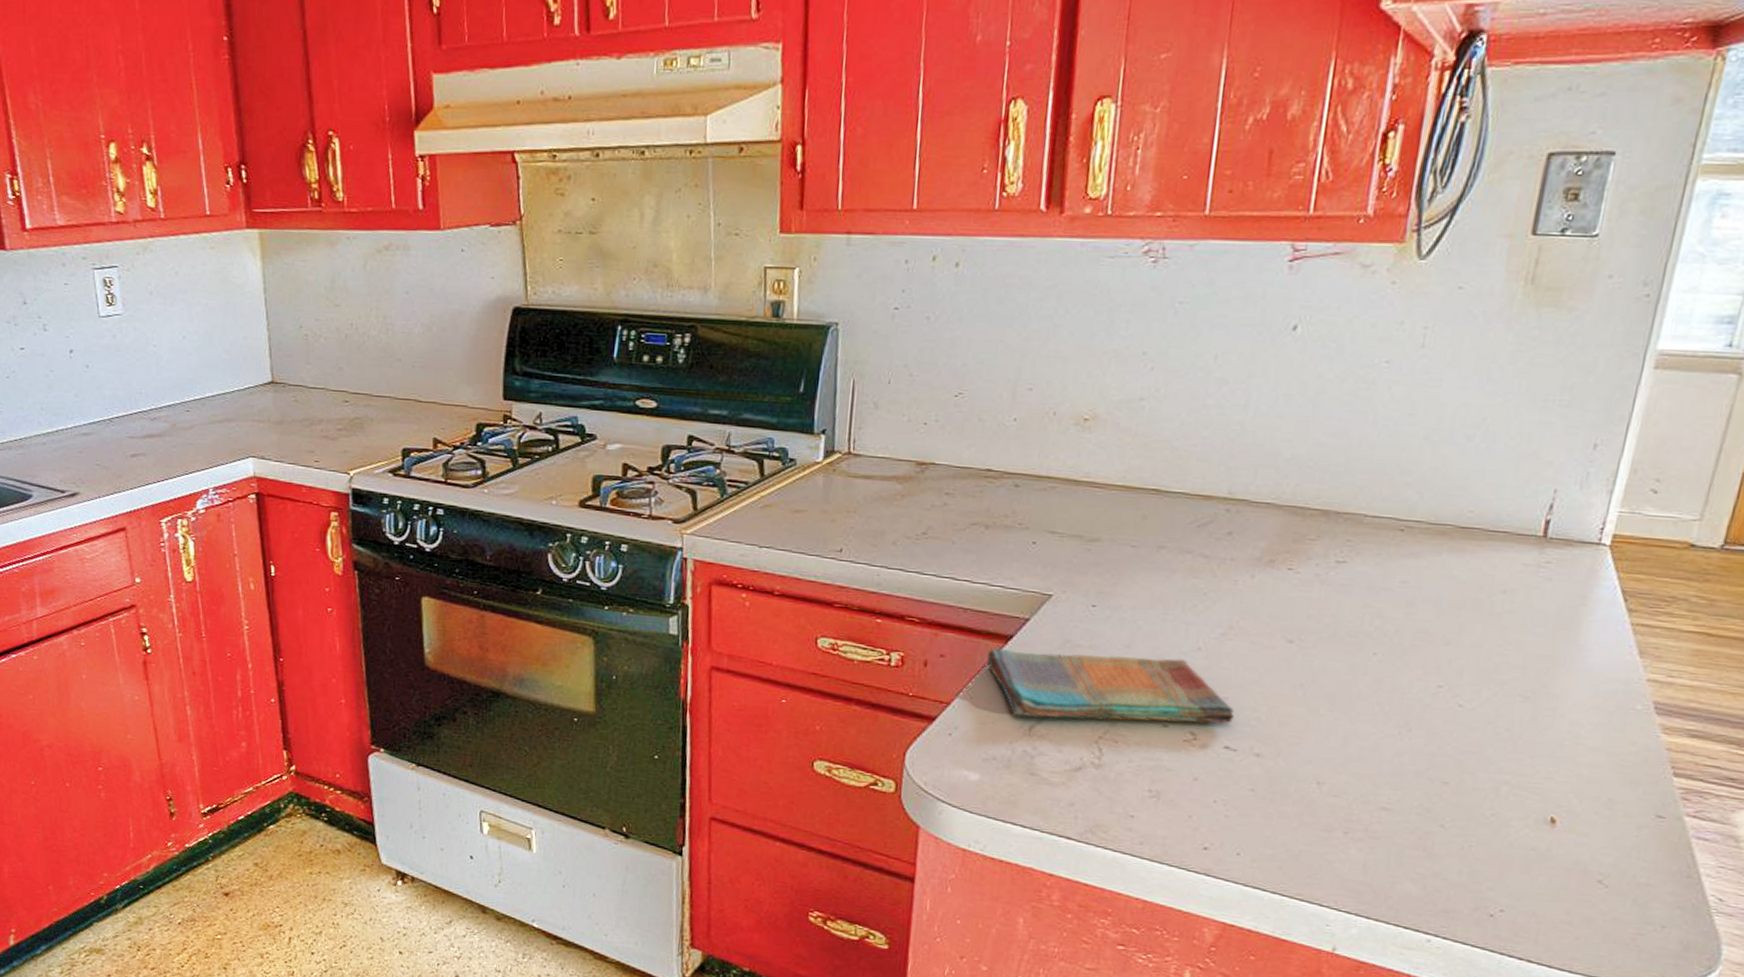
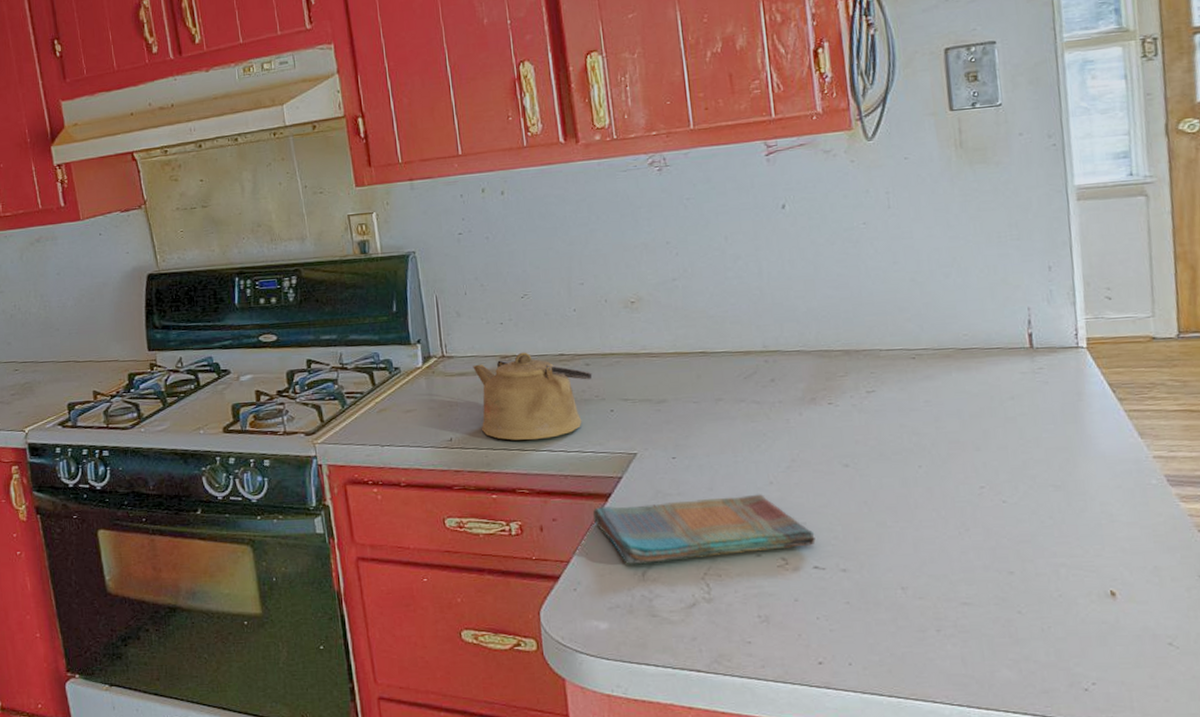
kettle: none [878,461,1020,564] -> present [473,352,592,440]

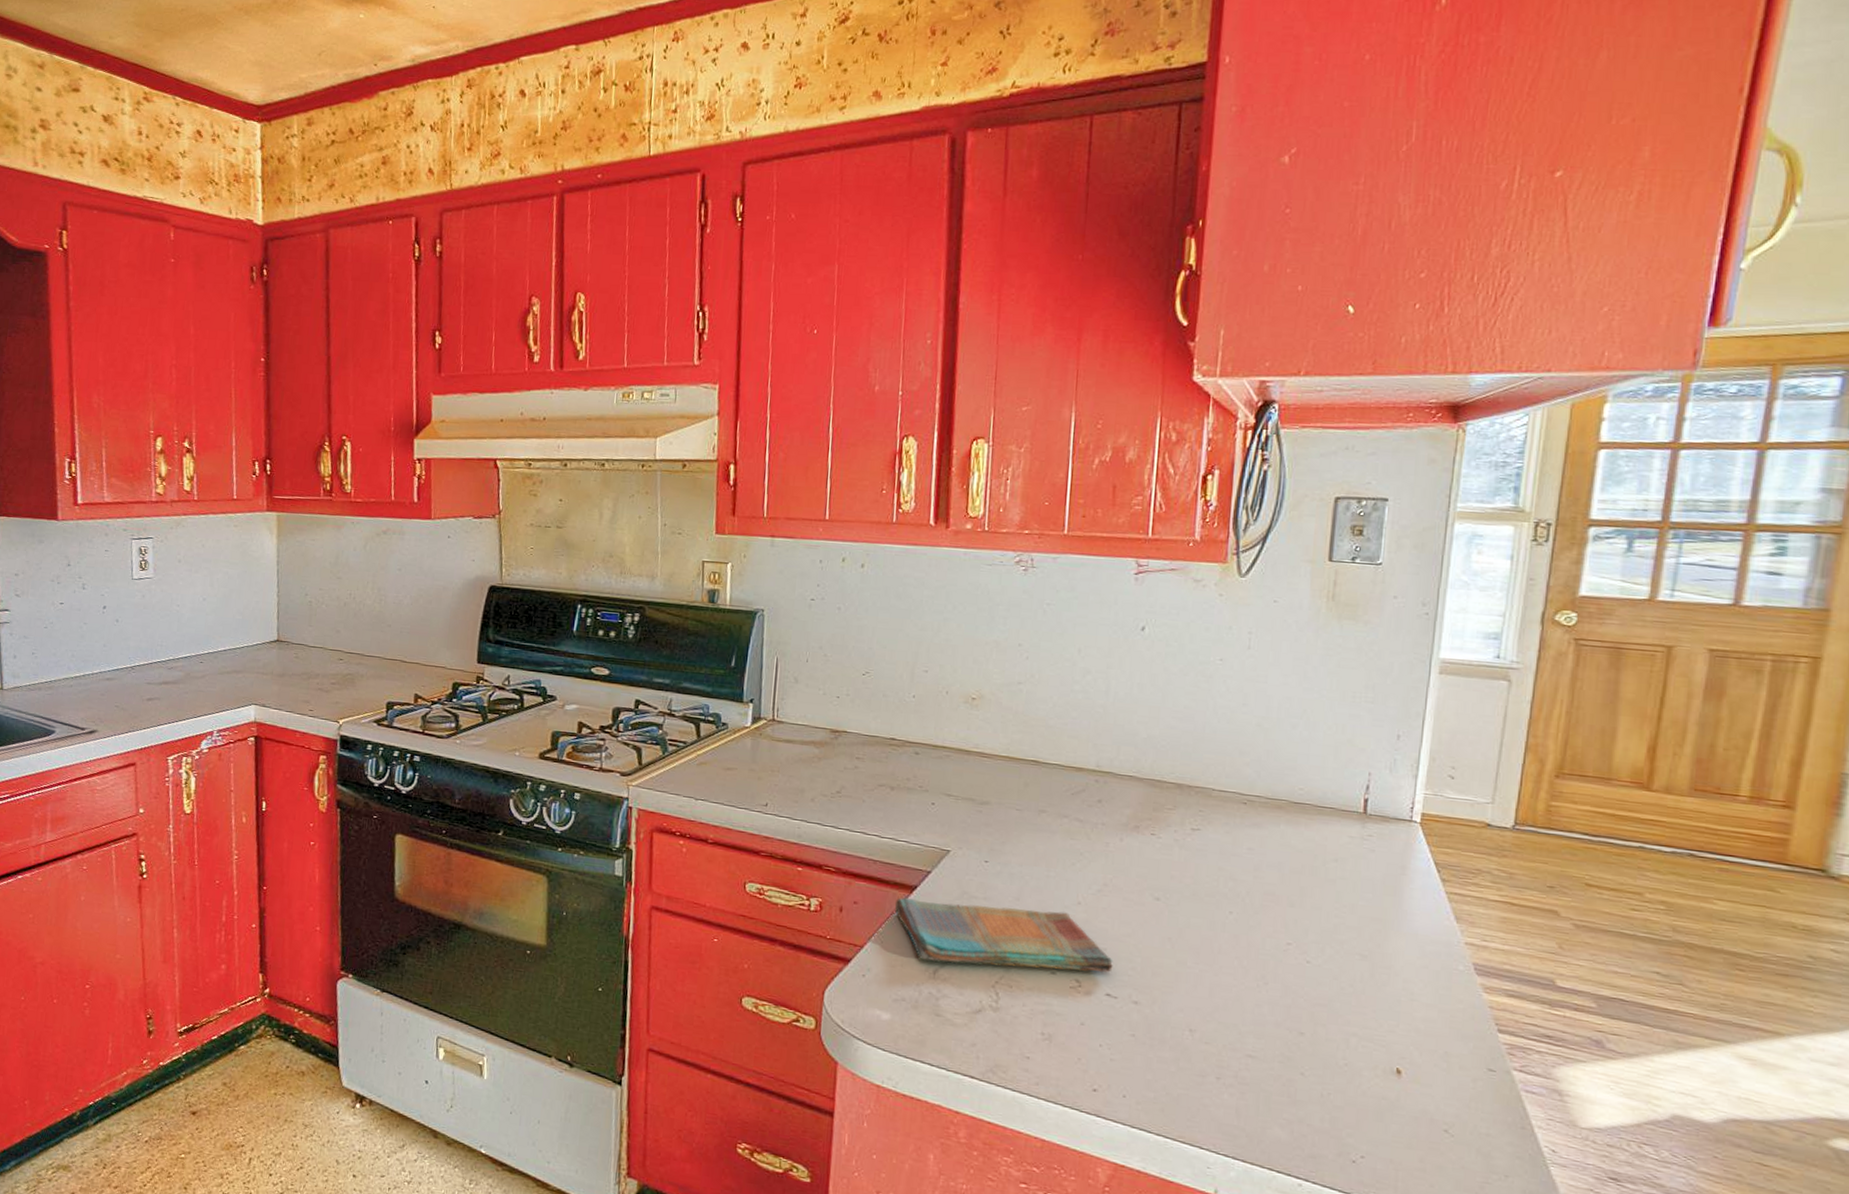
kettle: present [473,352,592,440] -> none [798,729,920,821]

